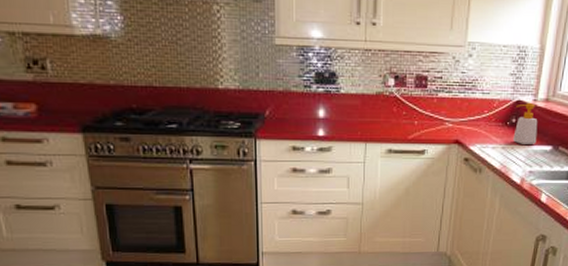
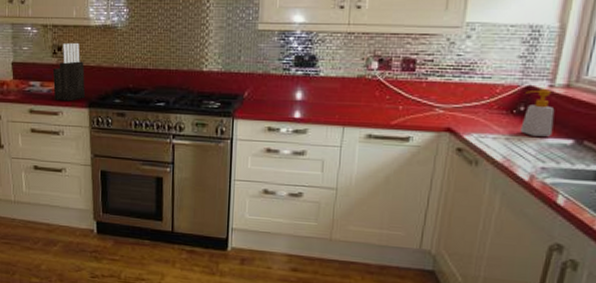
knife block: none [28,55,77,126] -> present [52,43,86,101]

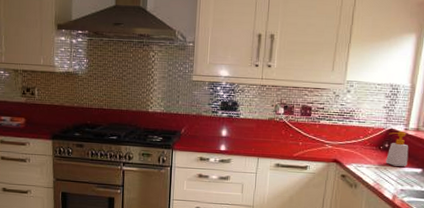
knife block: present [52,43,86,101] -> none [21,85,50,134]

